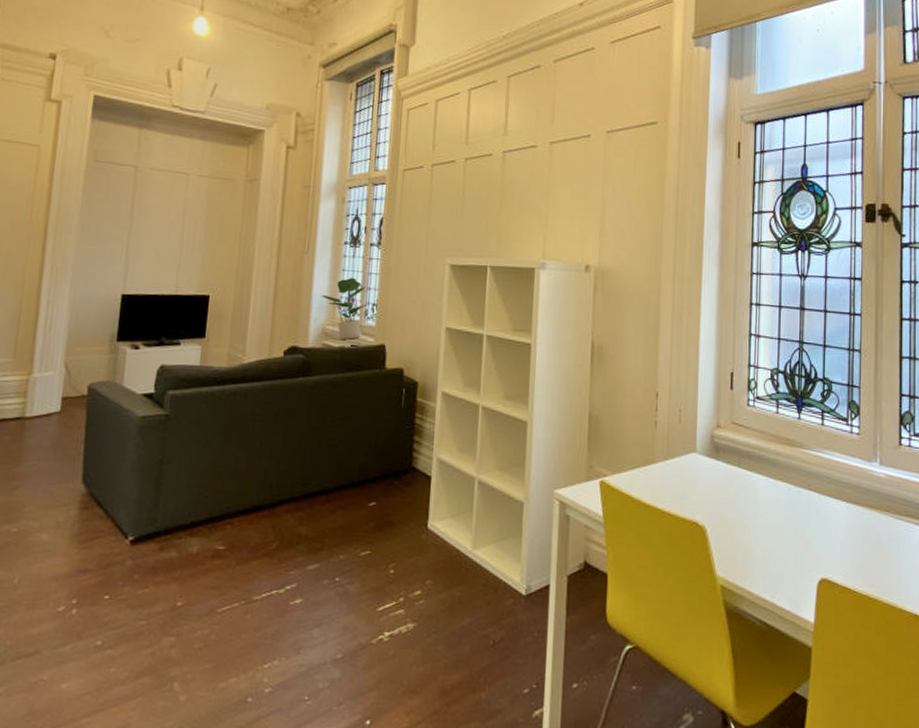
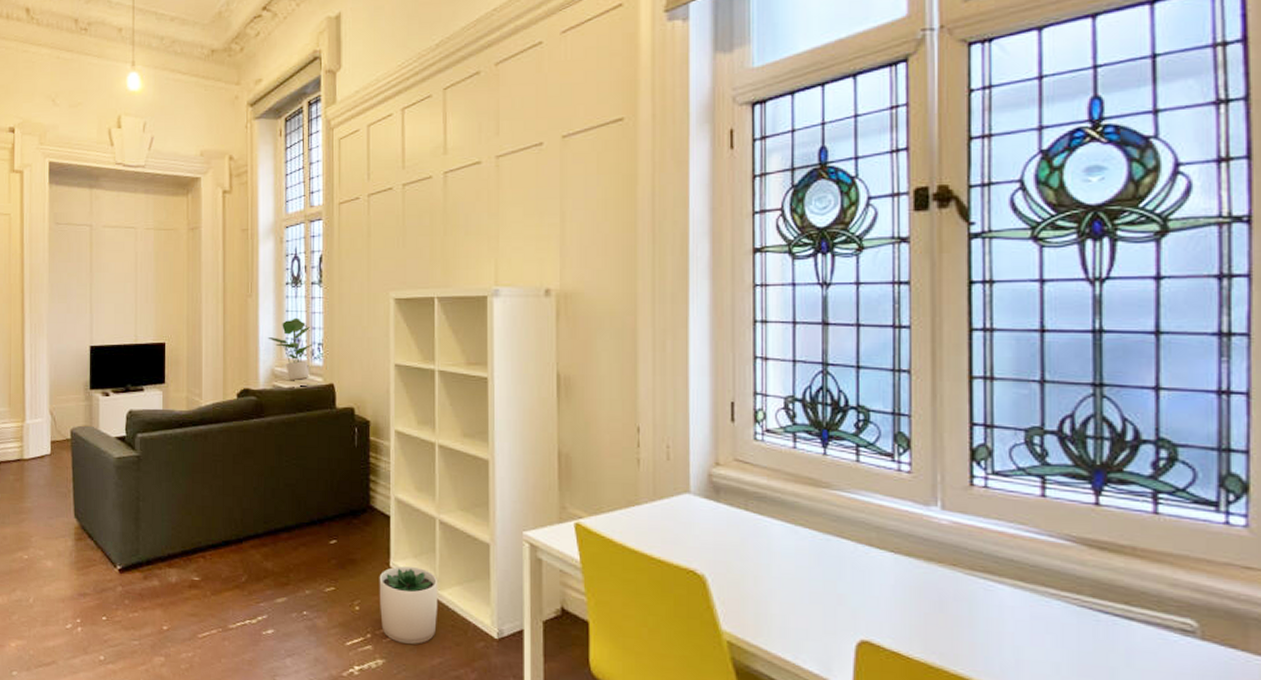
planter: none [414,527,473,605] -> present [379,566,438,644]

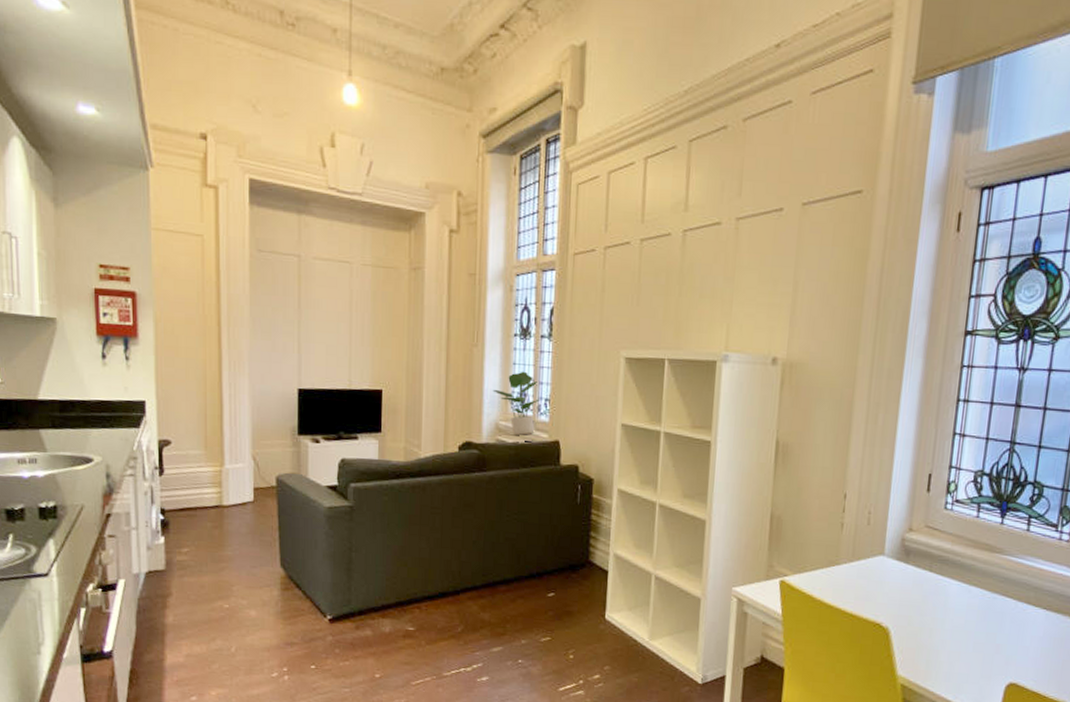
planter: present [379,566,438,644] -> none [593,618,649,689]

